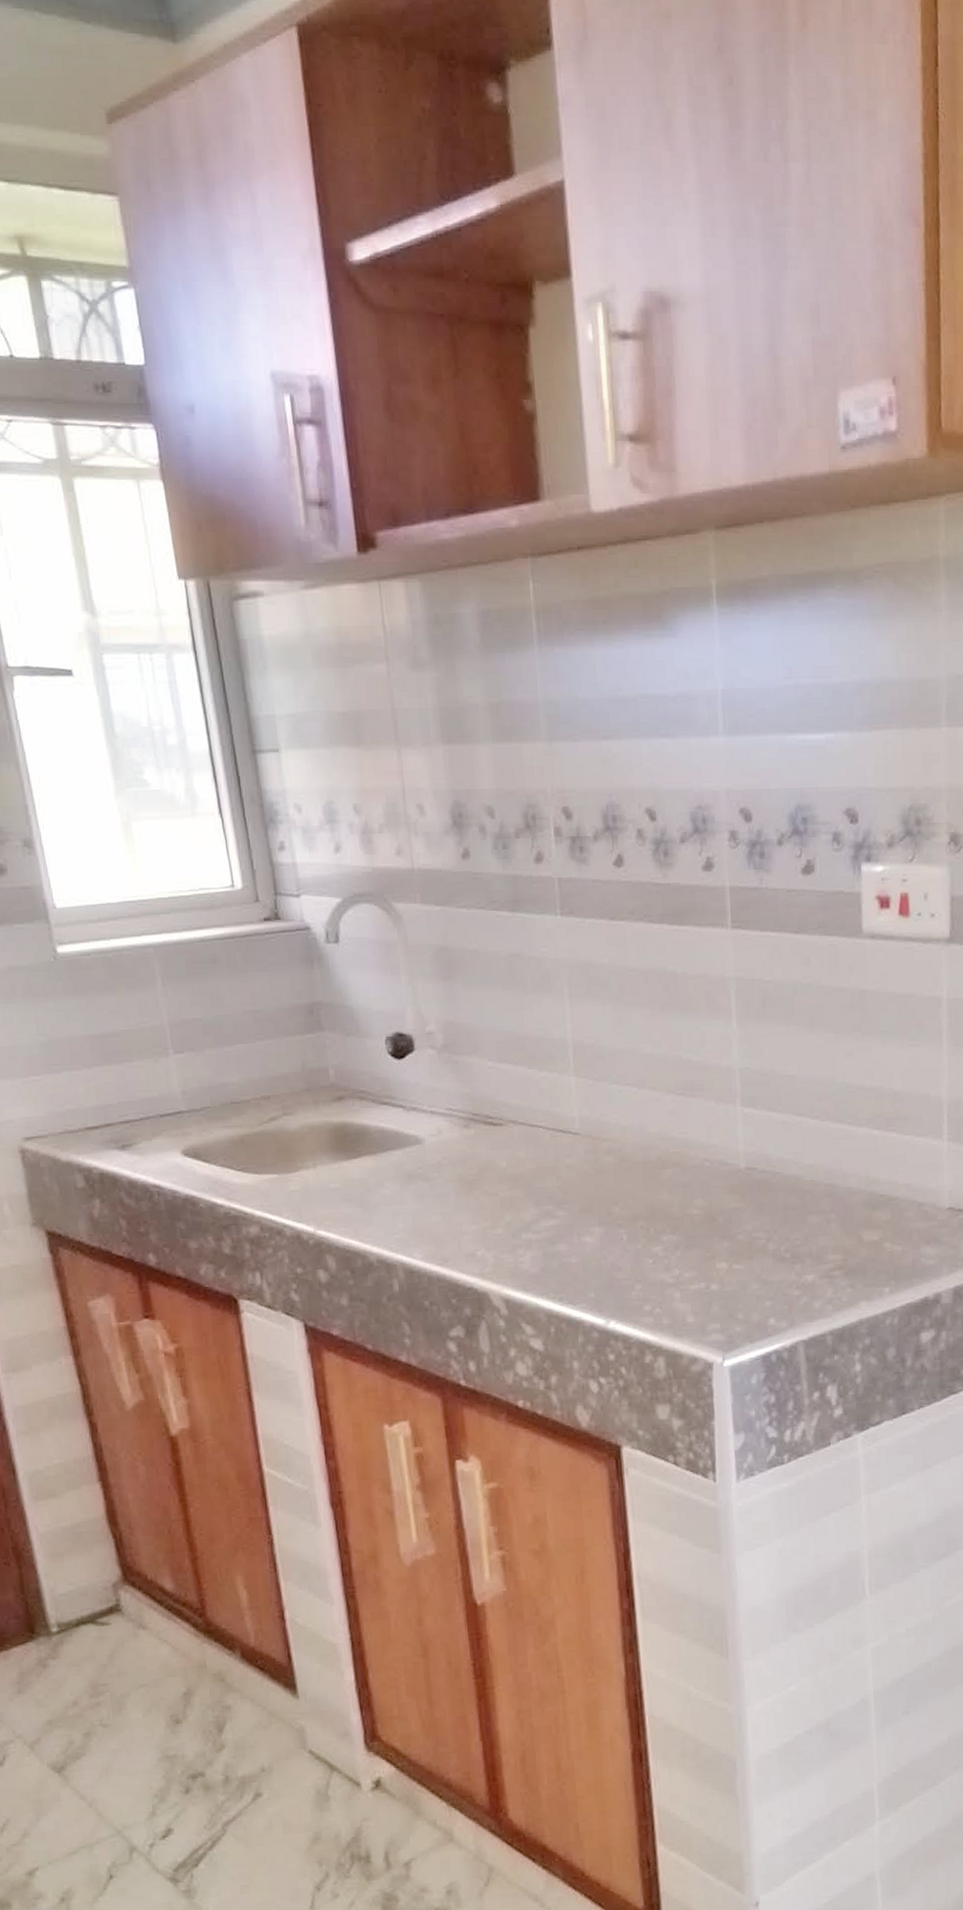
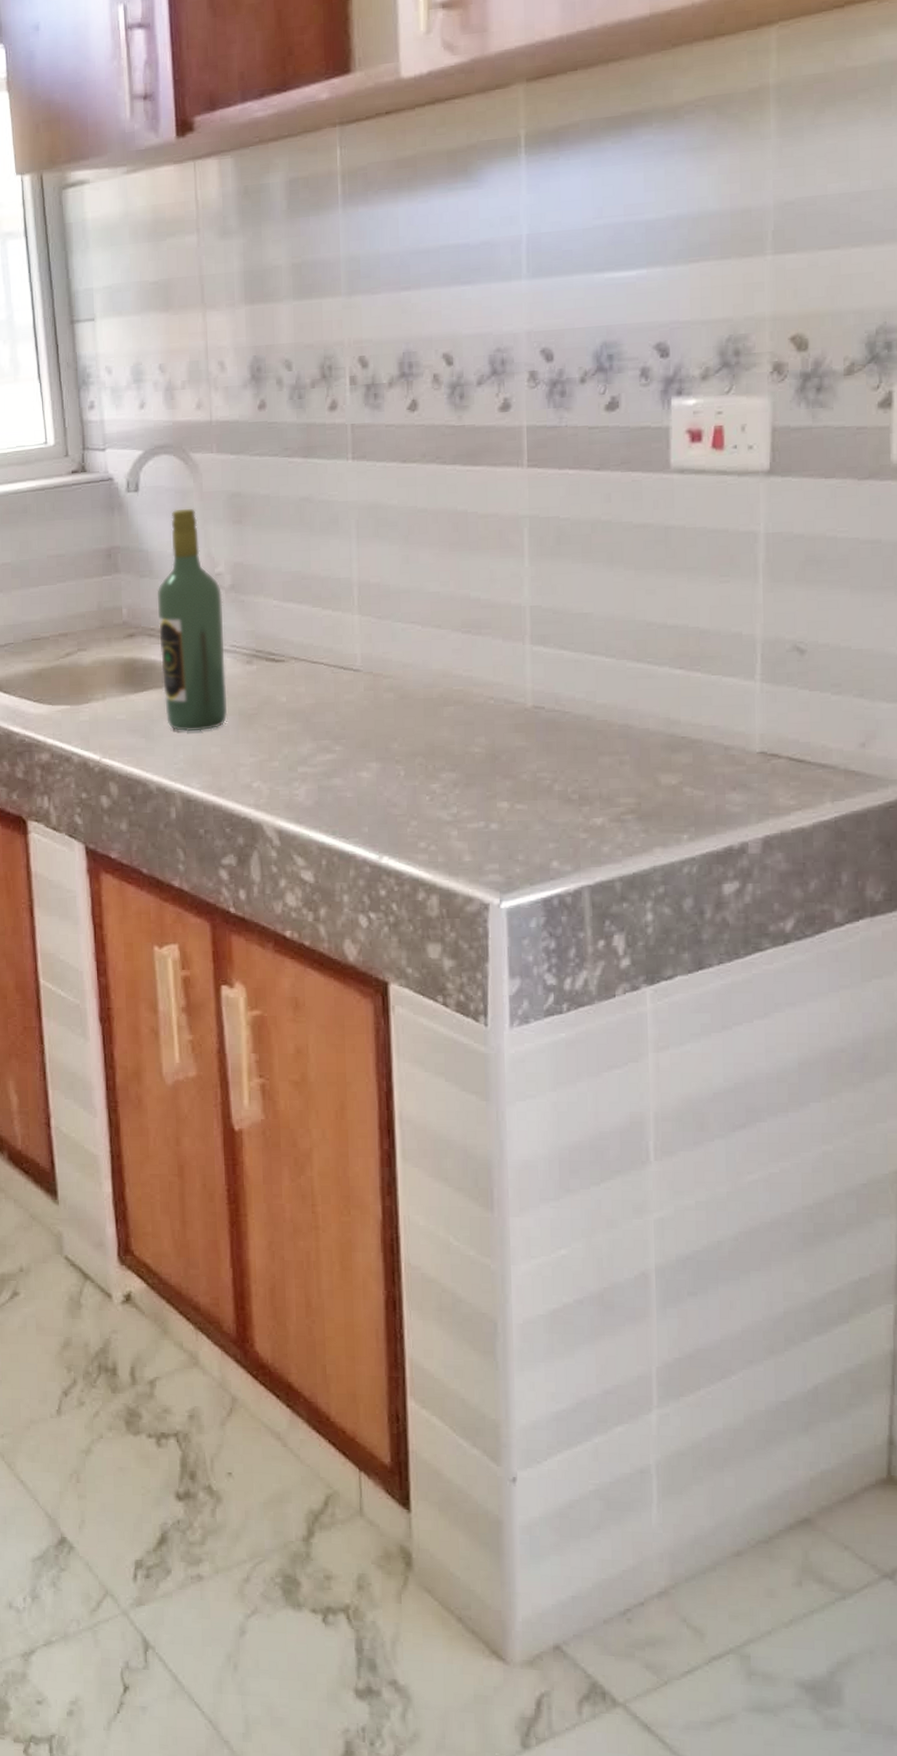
wine bottle: none [365,962,447,1200] -> present [157,508,228,732]

